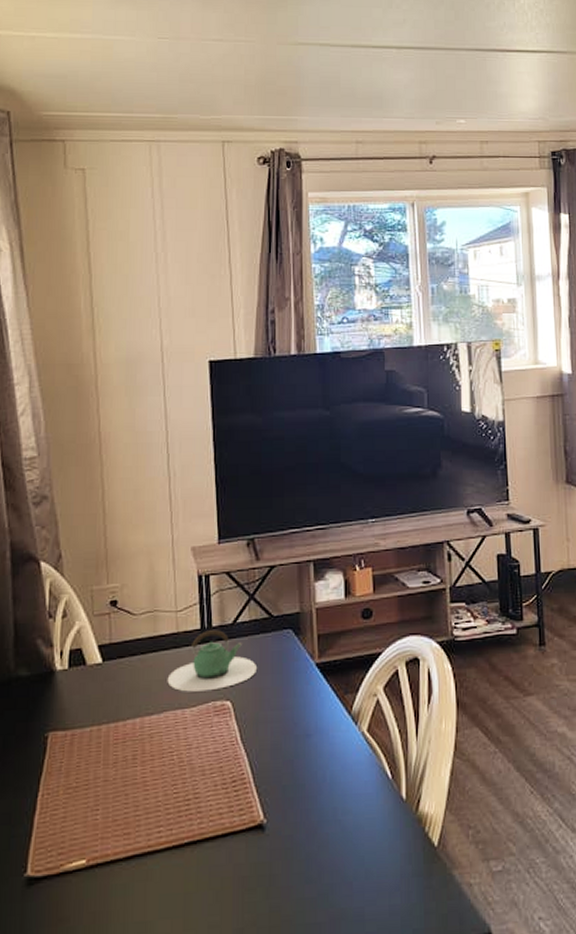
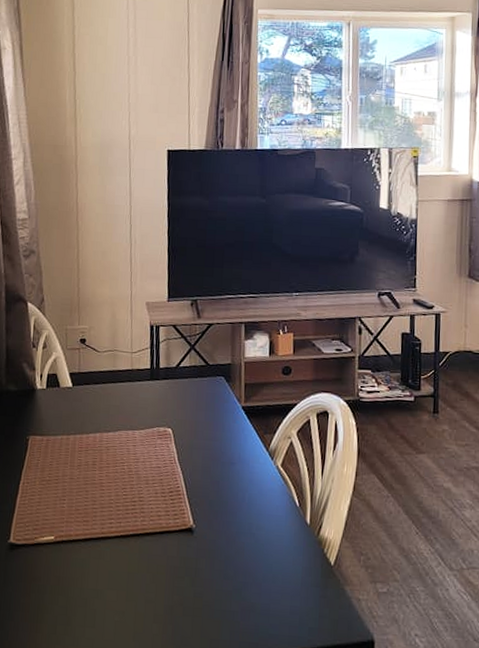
teapot: present [167,630,258,692] -> none [122,370,195,419]

